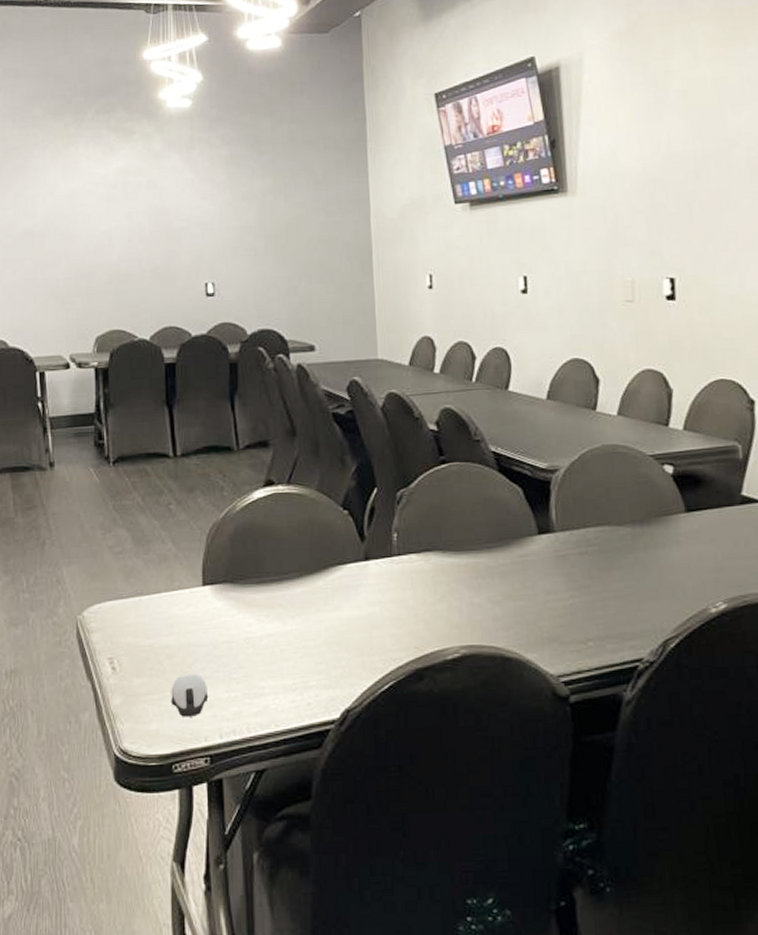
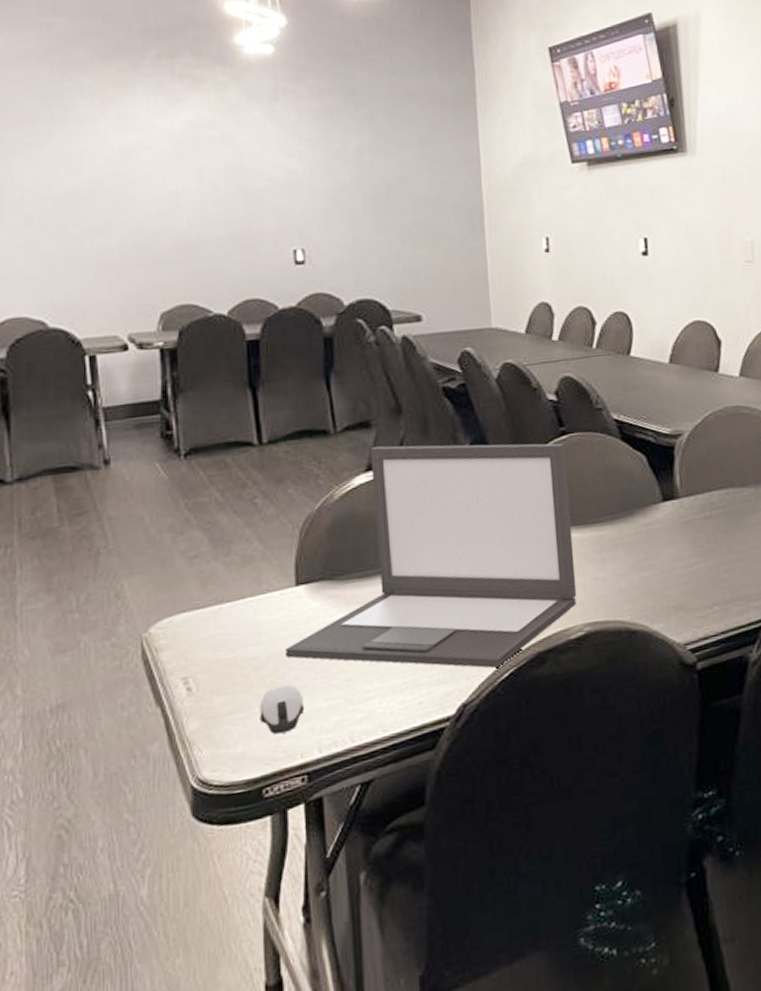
laptop: none [193,464,454,680] -> present [286,443,577,669]

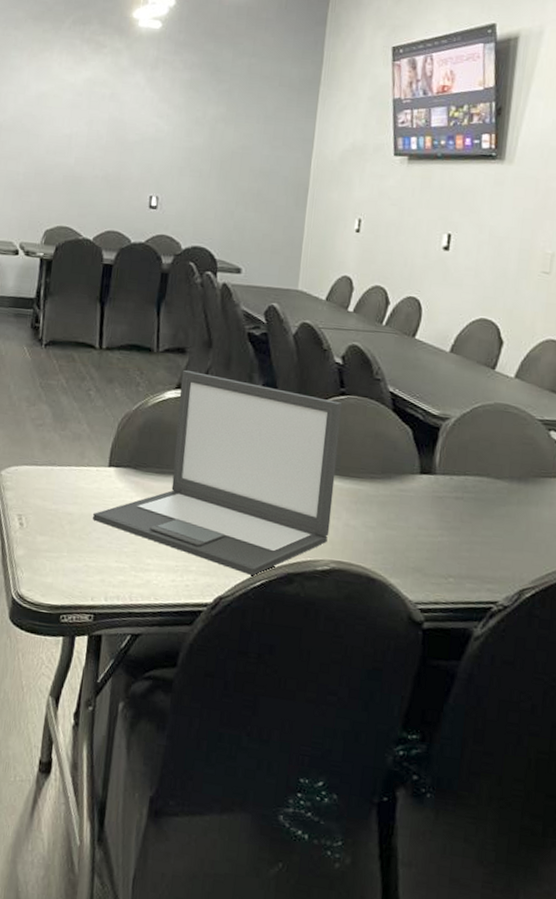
computer mouse: present [259,684,305,735] -> none [67,540,100,578]

